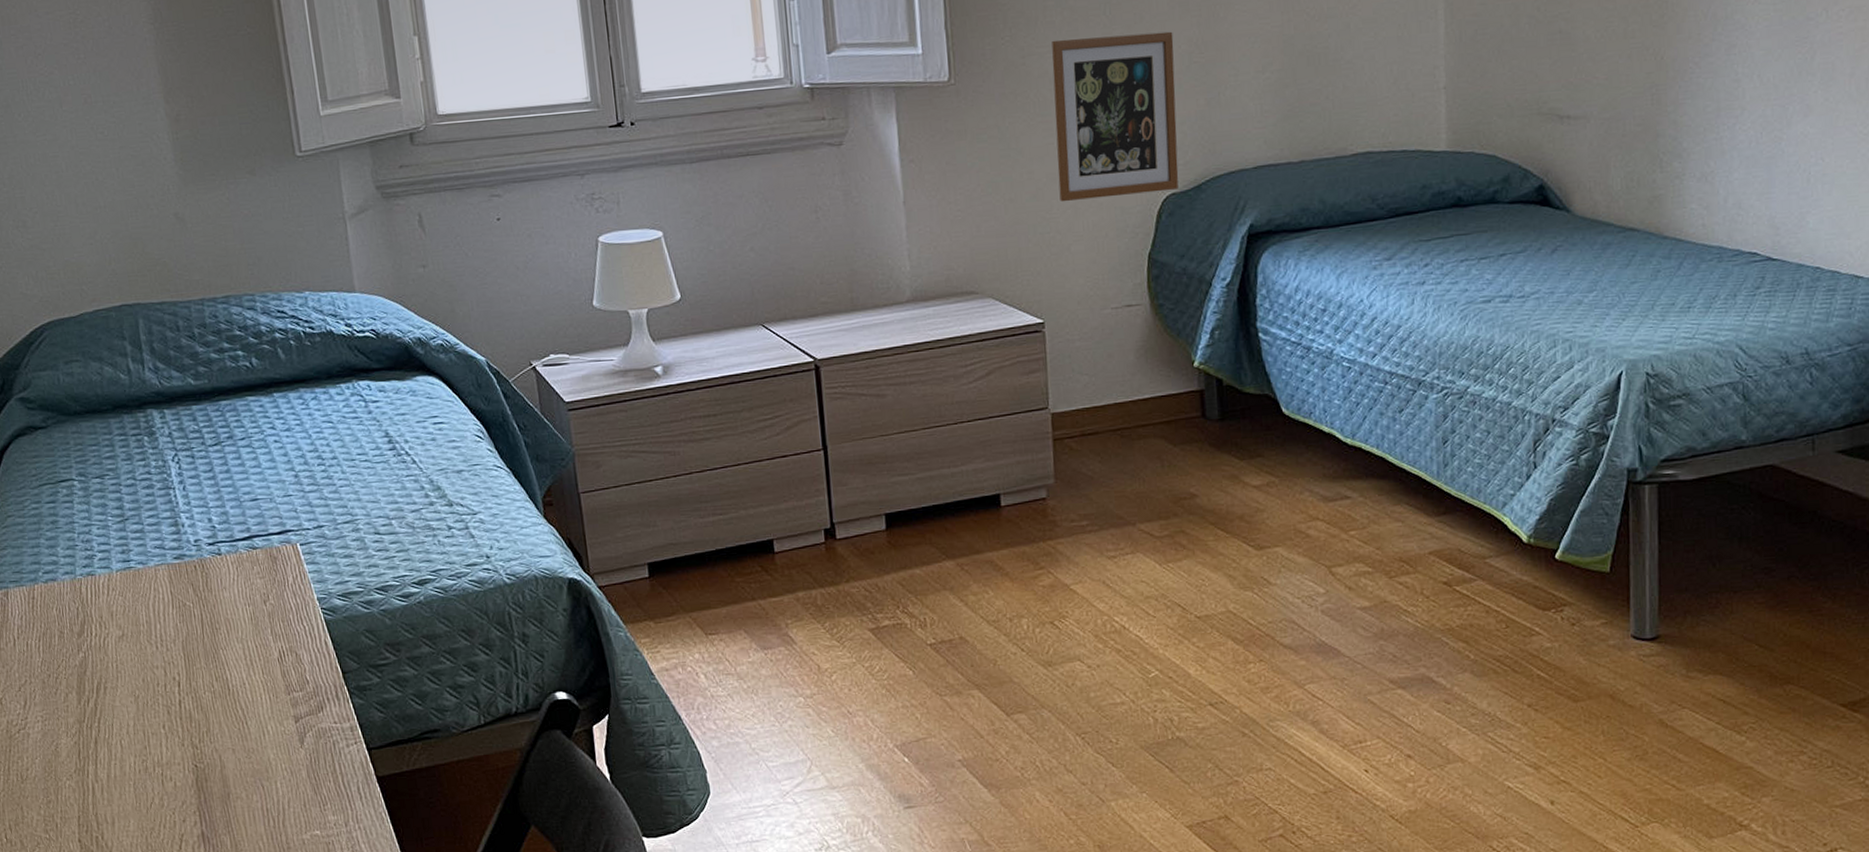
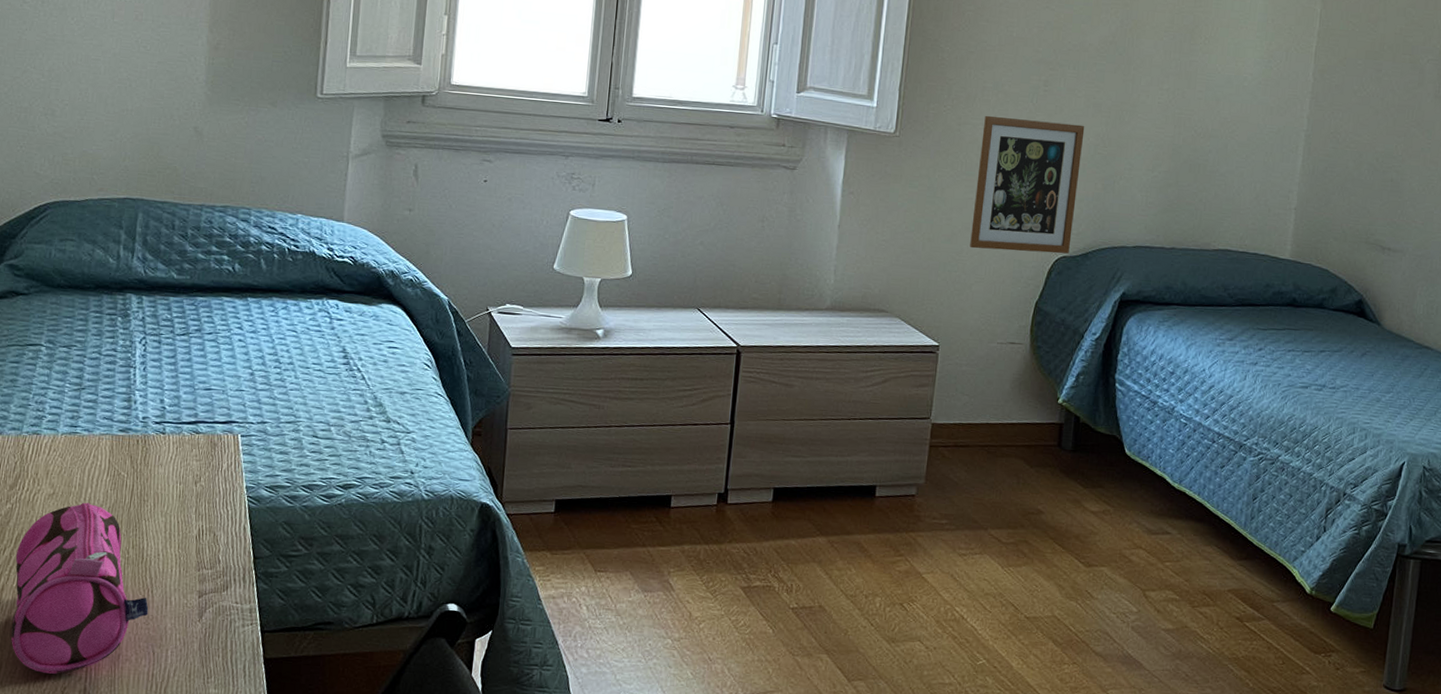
pencil case: none [100,639,248,823] -> present [10,502,149,674]

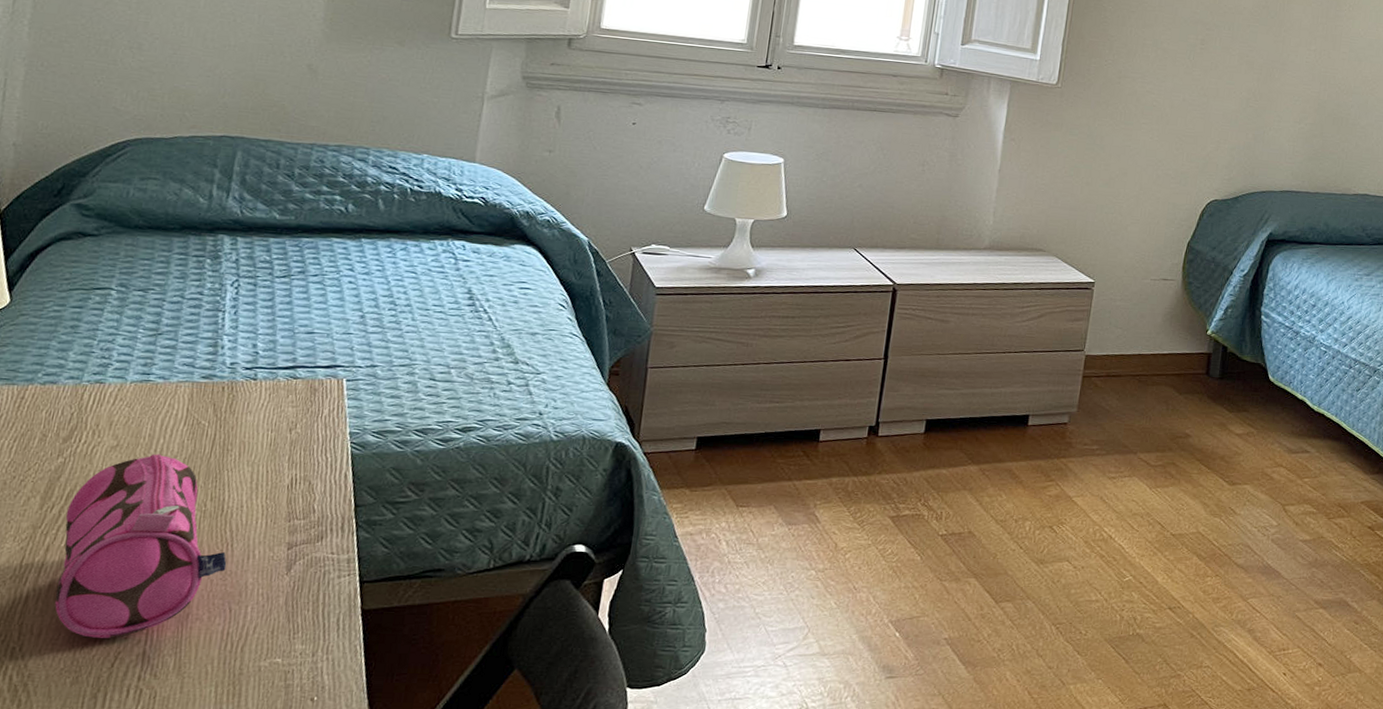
picture frame: present [970,115,1085,254] -> none [1126,70,1238,197]

